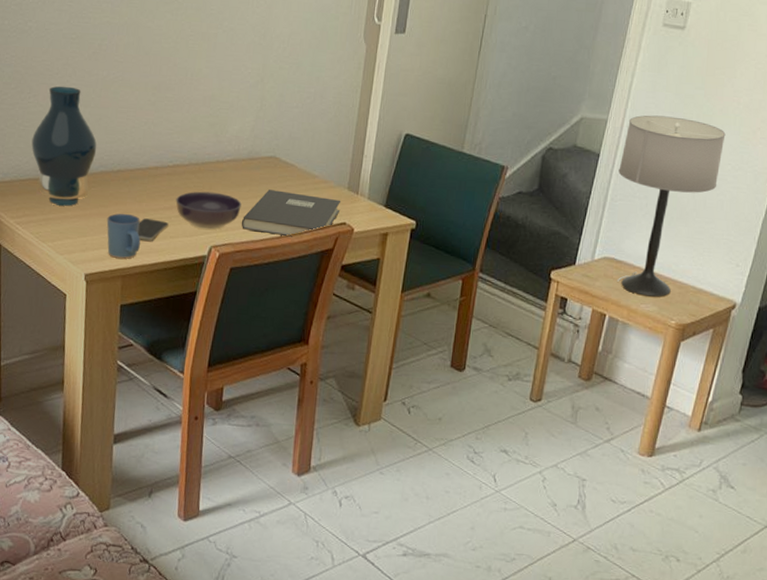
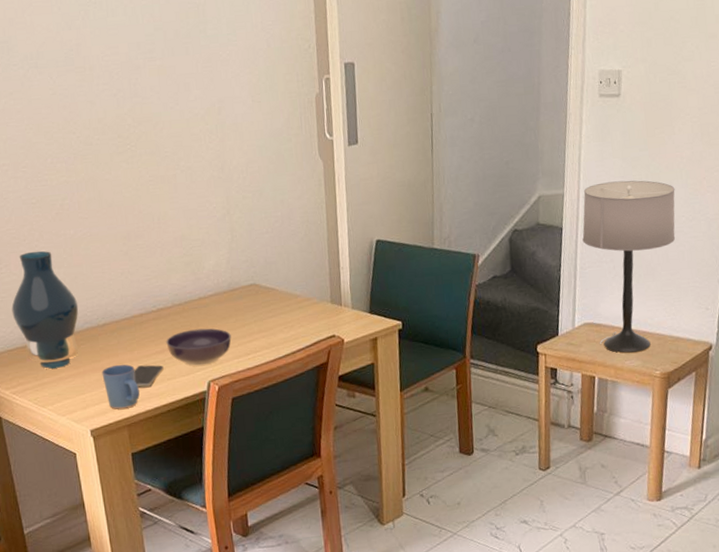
book: present [241,189,341,237] -> none [234,314,327,359]

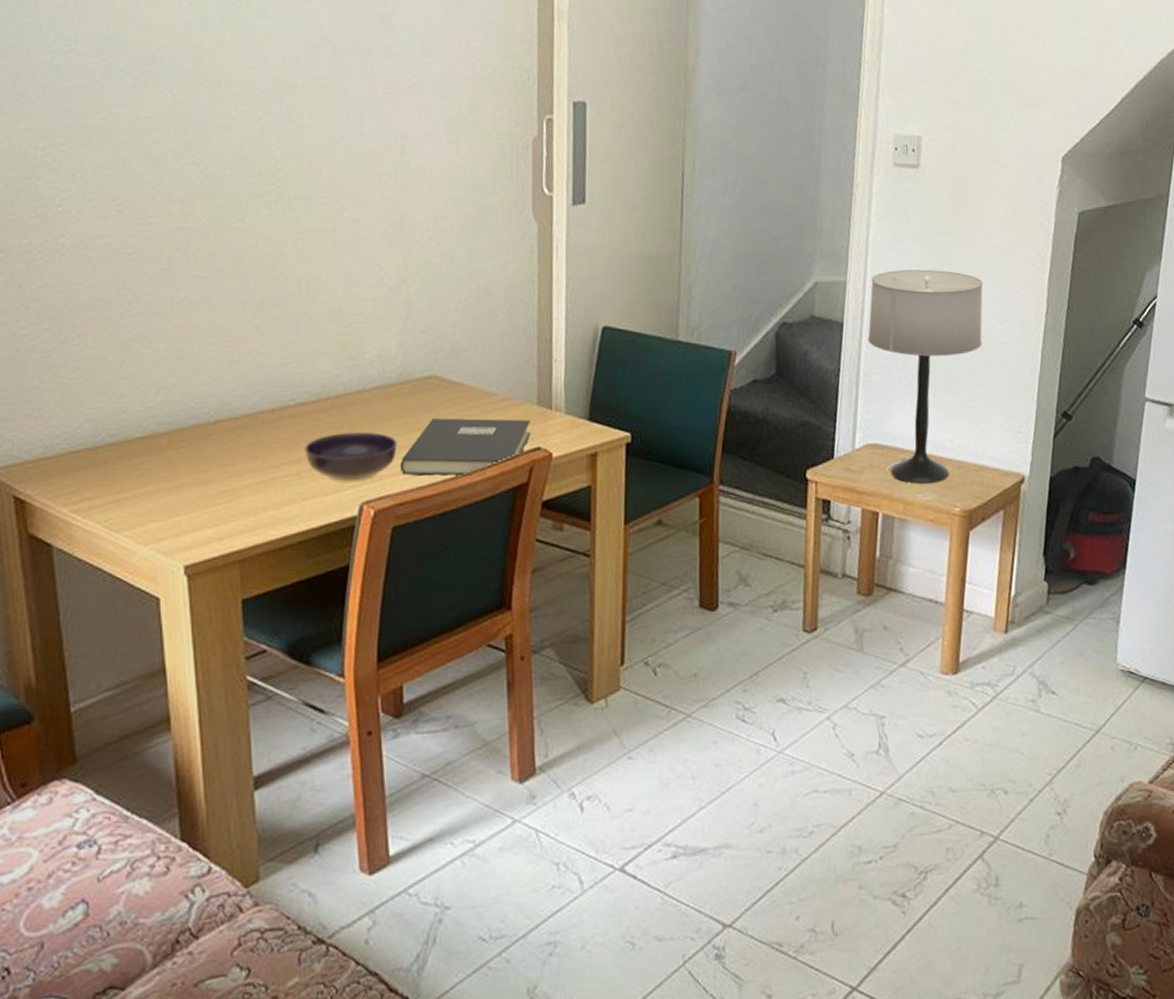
vase: present [11,250,79,369] -> none [83,317,182,479]
mug: present [102,364,140,410] -> none [208,476,260,538]
mobile phone: present [134,365,164,388] -> none [255,478,298,509]
book: none [234,314,327,359] -> present [399,418,531,476]

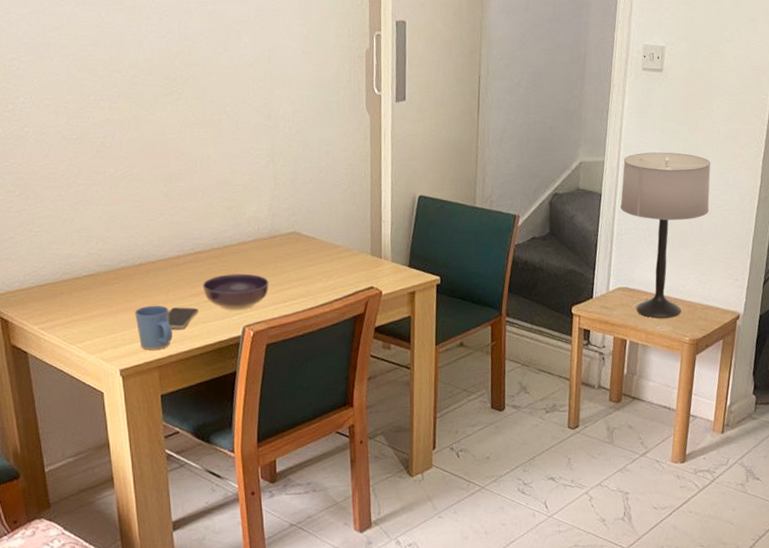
mug: none [208,476,260,538] -> present [135,305,173,350]
mobile phone: none [255,478,298,509] -> present [168,307,199,329]
book: present [399,418,531,476] -> none [271,264,366,307]

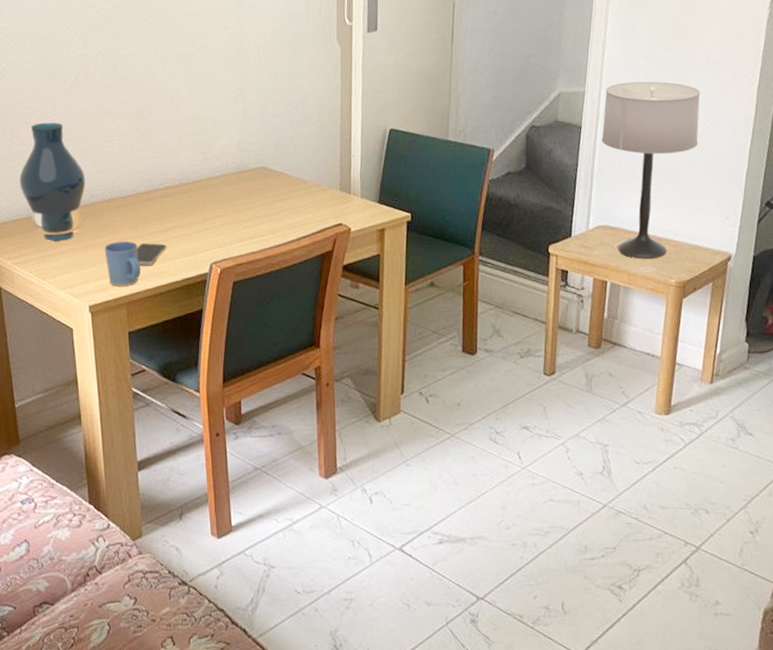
vase: none [45,187,115,306] -> present [19,122,86,241]
bowl: present [202,273,269,311] -> none [171,209,237,248]

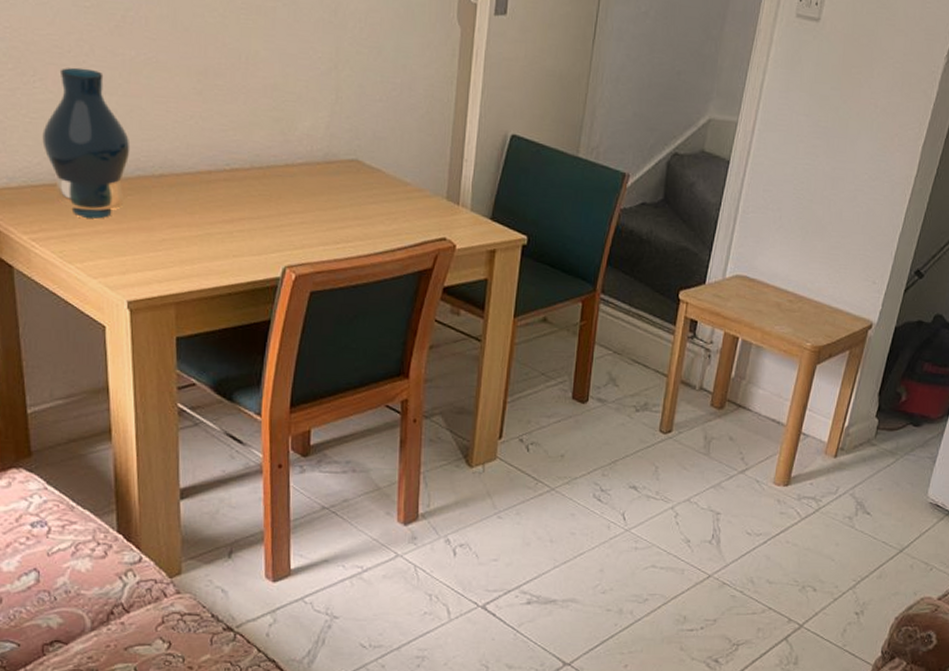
mug: present [104,241,141,286] -> none [150,227,196,283]
mobile phone: present [137,243,167,266] -> none [191,233,230,261]
table lamp: present [601,81,700,260] -> none [749,117,863,319]

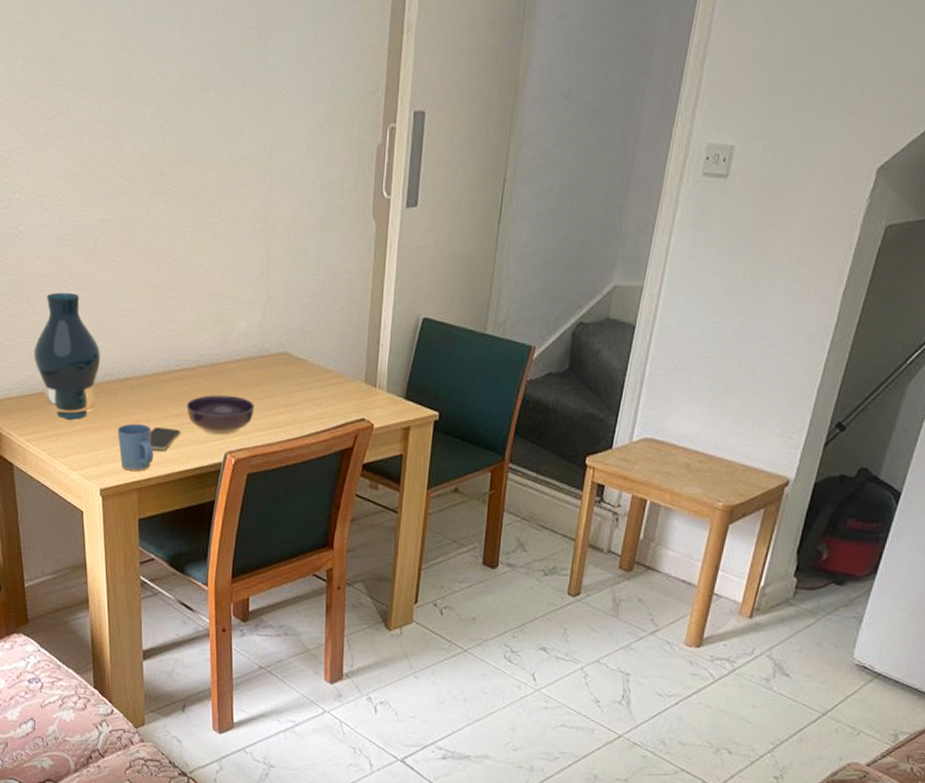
mug: none [150,227,196,283] -> present [117,423,153,471]
mobile phone: none [191,233,230,261] -> present [150,427,181,451]
bowl: none [237,200,319,248] -> present [186,395,255,436]

